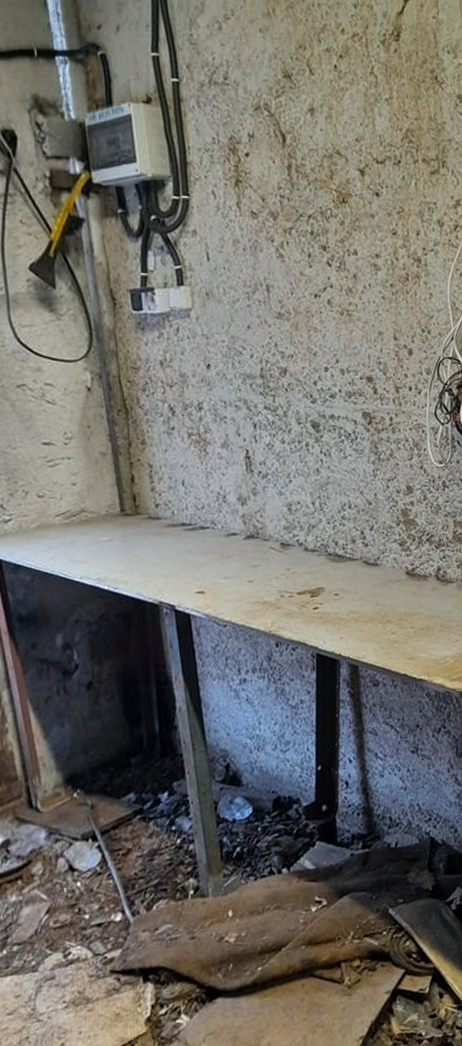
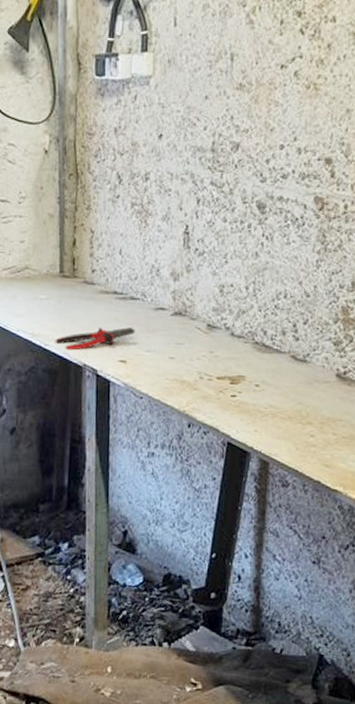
pliers: none [124,557,209,591] -> present [55,327,135,351]

